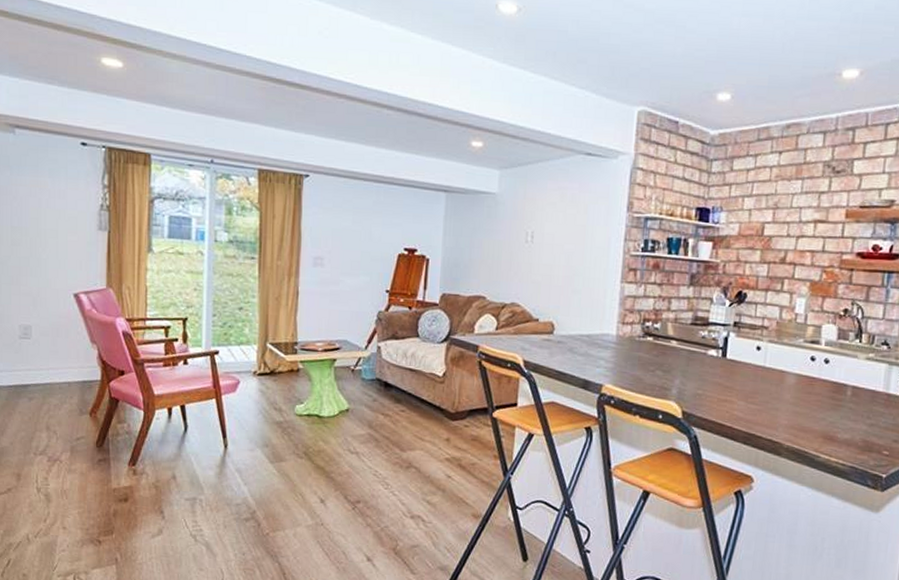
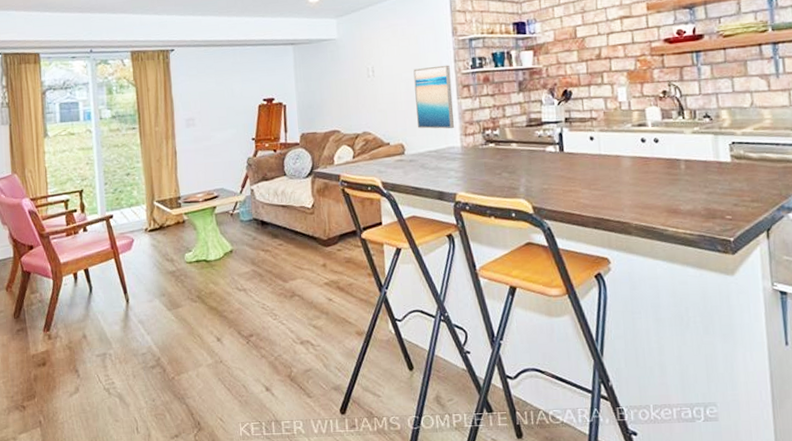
wall art: none [571,241,619,315] -> present [413,65,455,129]

